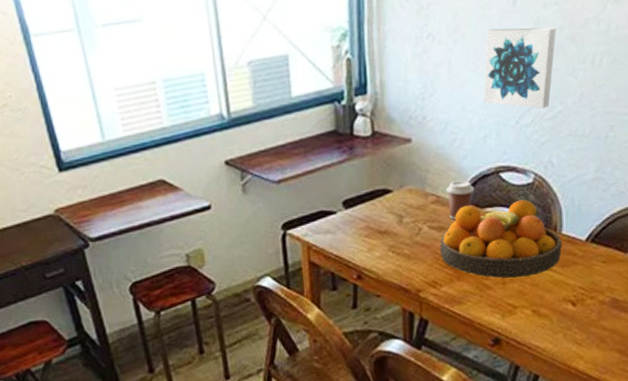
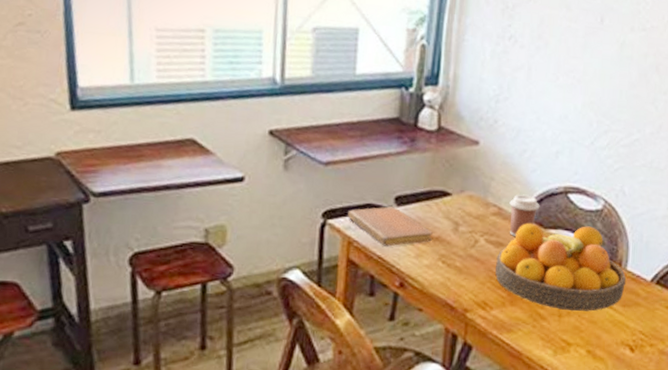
notebook: none [304,210,381,246] -> present [348,206,433,247]
wall art: present [483,27,557,109] -> none [559,42,642,134]

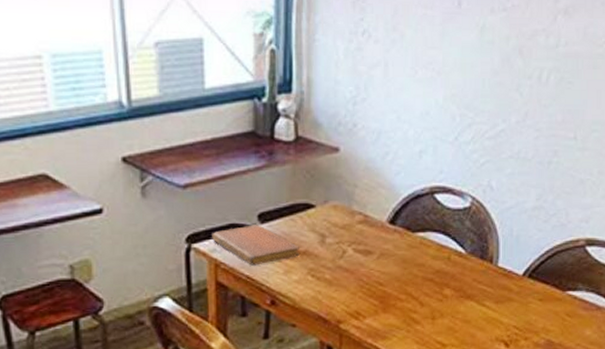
fruit bowl: present [495,223,626,312] -> none [366,225,497,313]
coffee cup: present [509,194,540,236] -> none [375,199,406,243]

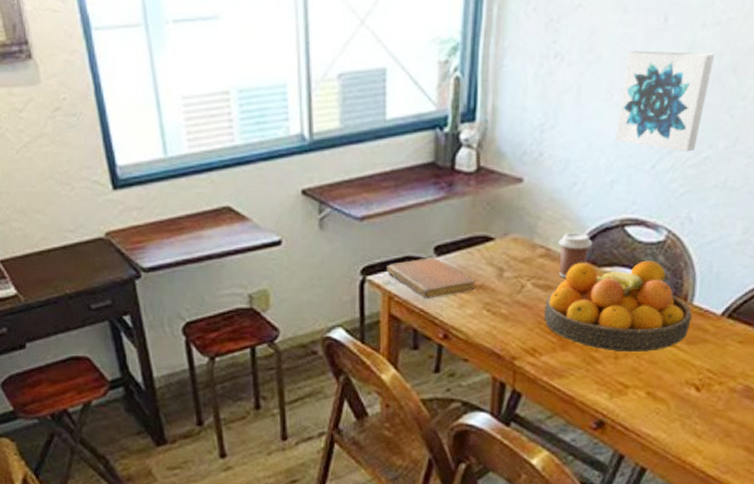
fruit bowl: none [366,225,497,313] -> present [544,260,692,353]
coffee cup: none [375,199,406,243] -> present [558,232,593,278]
wall art: none [421,31,503,125] -> present [614,51,715,152]

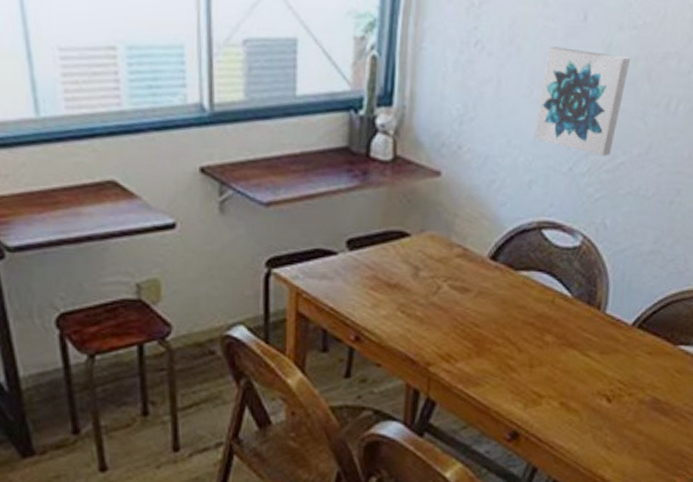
notebook: present [387,257,476,299] -> none [295,251,390,297]
fruit bowl: present [544,260,692,353] -> none [460,264,605,362]
coffee cup: present [558,232,593,278] -> none [476,232,510,280]

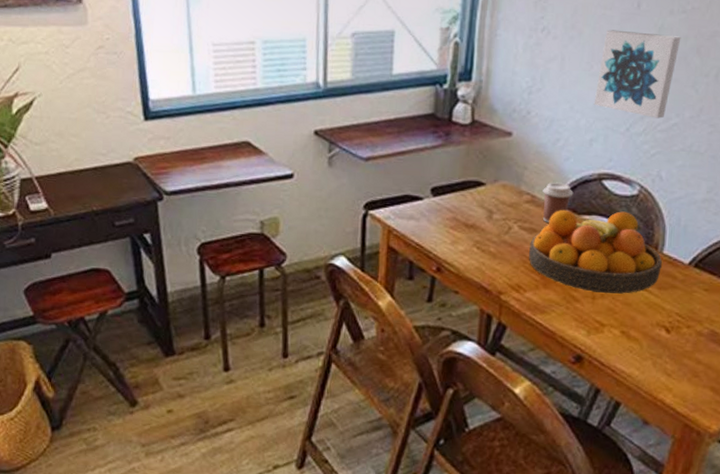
fruit bowl: none [460,264,605,362] -> present [529,209,662,294]
coffee cup: none [476,232,510,280] -> present [543,182,574,223]

